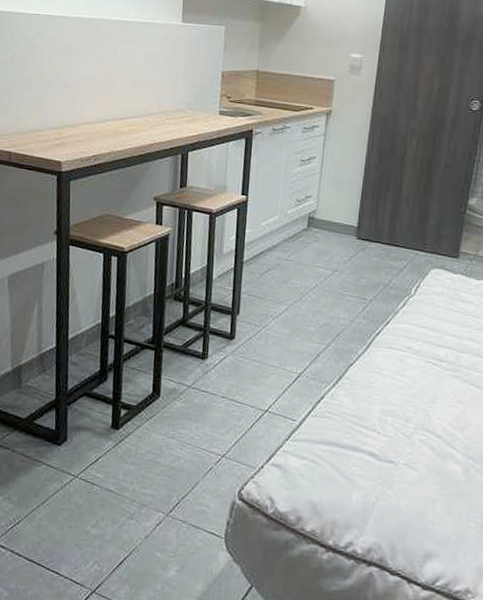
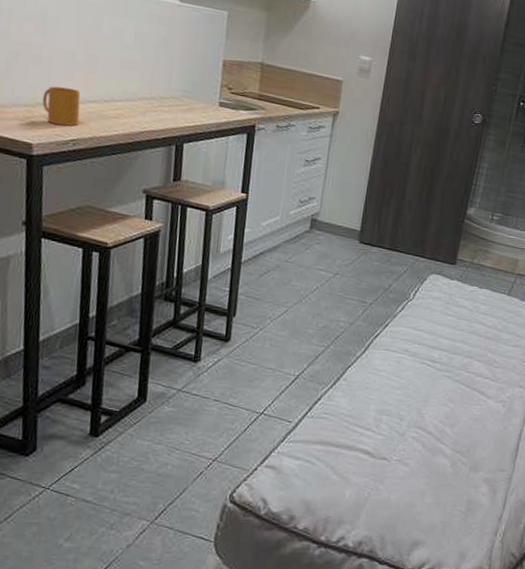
mug: none [69,109,100,144] -> present [42,86,81,127]

